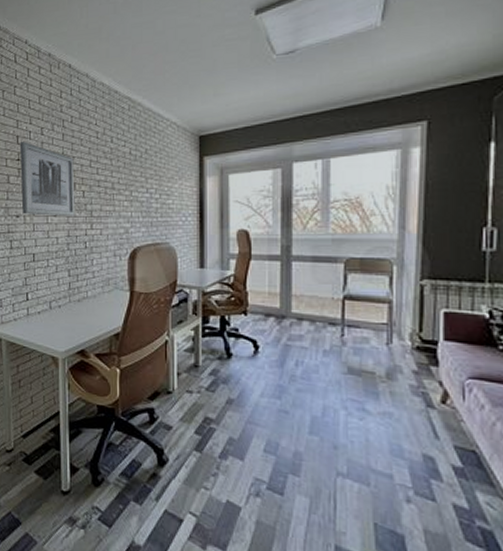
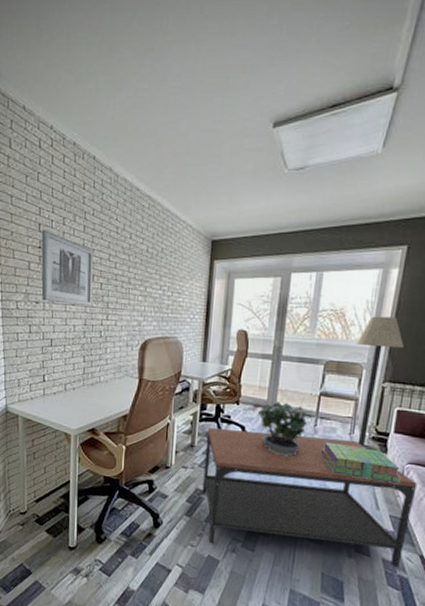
coffee table: none [212,344,485,517] -> present [202,428,418,568]
potted plant: none [270,303,333,375] -> present [257,397,308,457]
stack of books: none [353,355,463,404] -> present [320,441,402,484]
floor lamp: none [380,202,440,365] -> present [356,316,404,452]

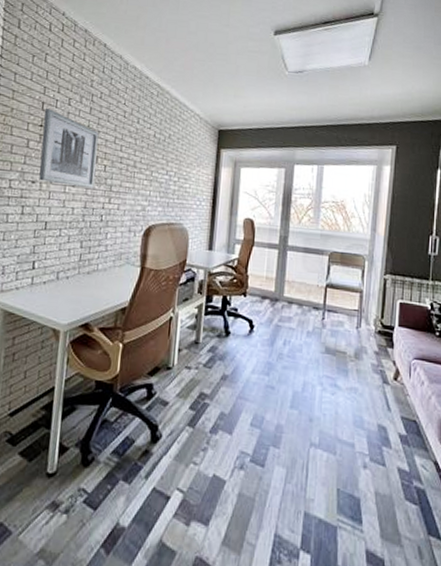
coffee table: present [202,428,418,568] -> none [207,322,425,478]
potted plant: present [257,397,308,457] -> none [265,288,316,353]
stack of books: present [320,441,402,484] -> none [329,336,409,381]
floor lamp: present [356,316,404,452] -> none [357,209,400,347]

